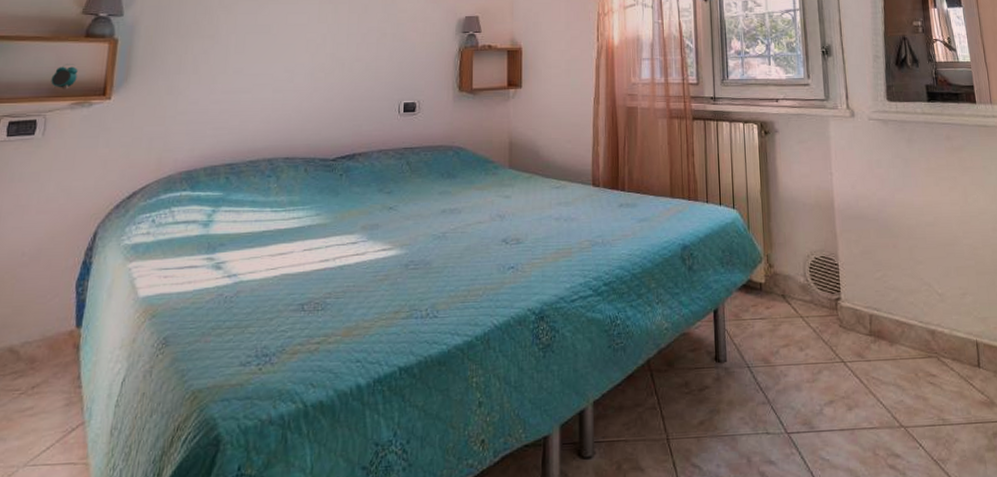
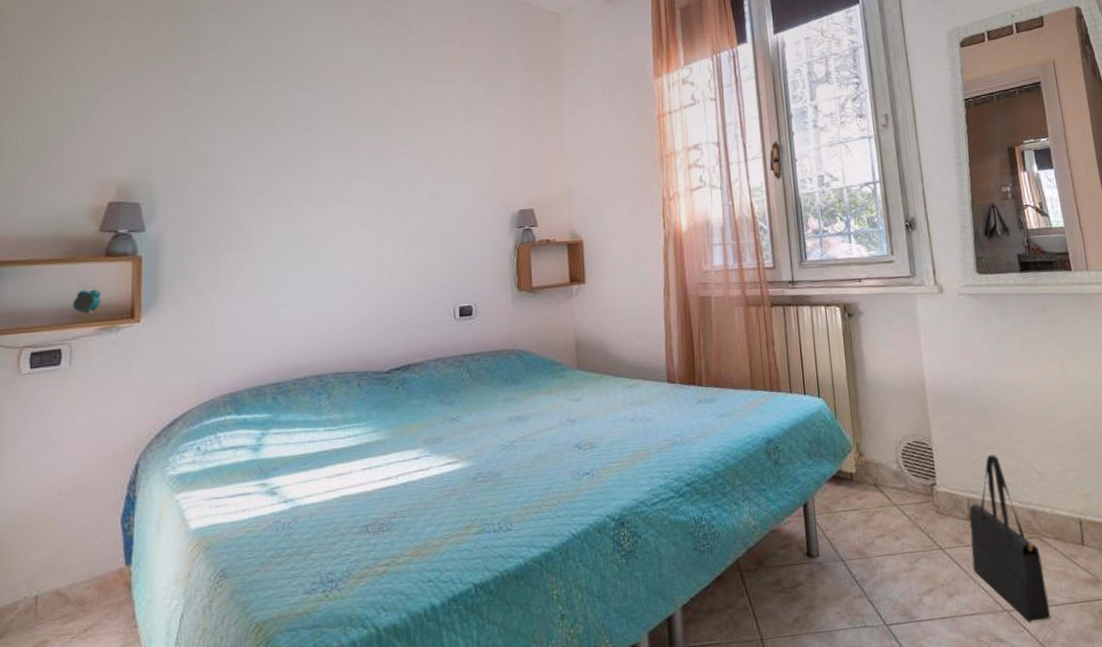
tote bag: none [871,274,946,440] -> present [968,455,1052,622]

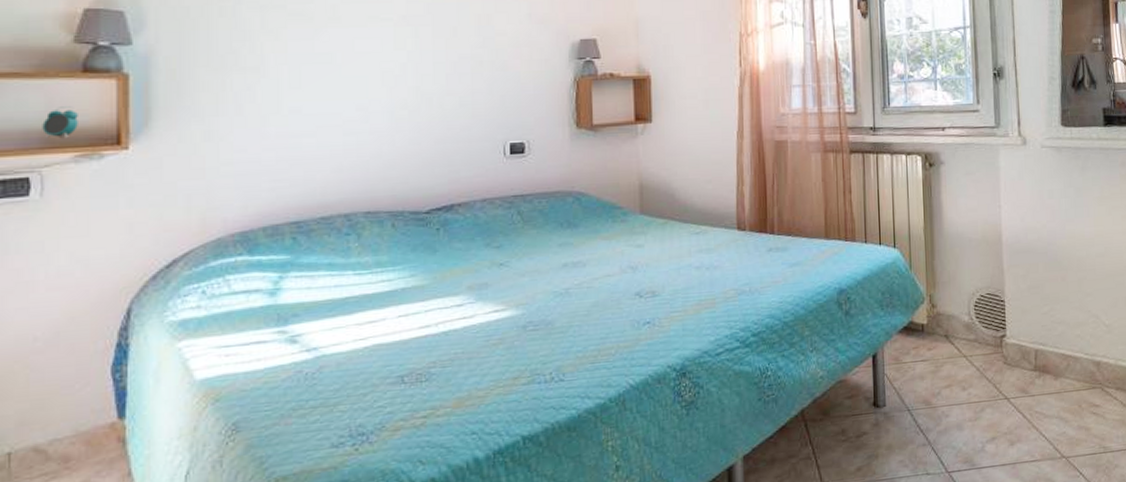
tote bag: present [968,455,1052,622] -> none [1035,307,1107,468]

